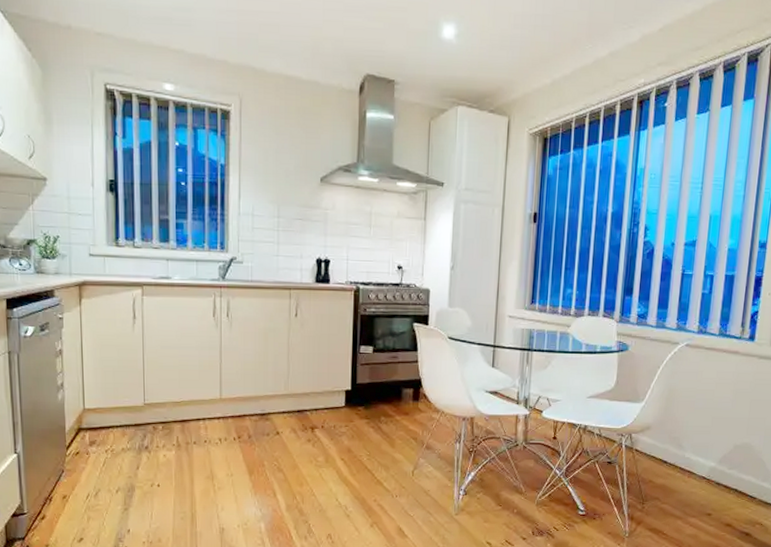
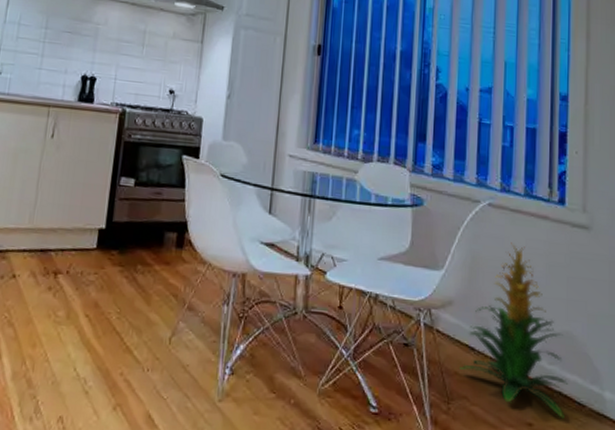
indoor plant: none [654,375,744,508] -> present [460,242,569,419]

